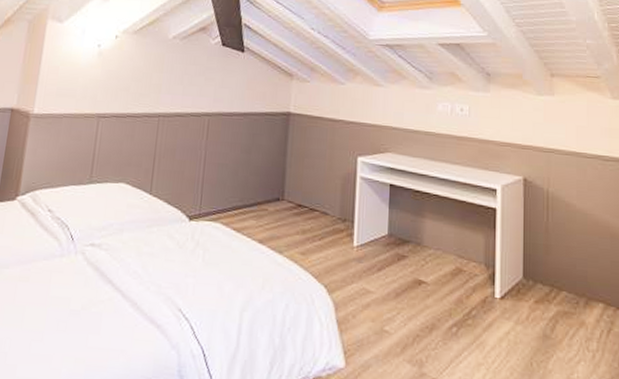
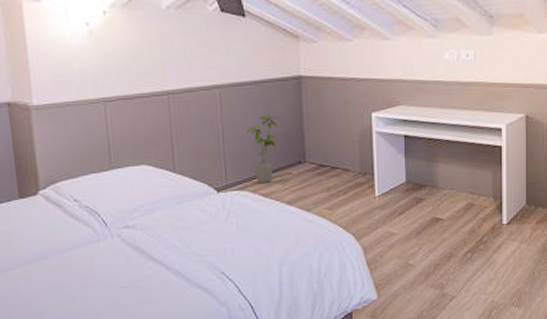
house plant: none [228,147,265,217] -> present [247,115,283,183]

